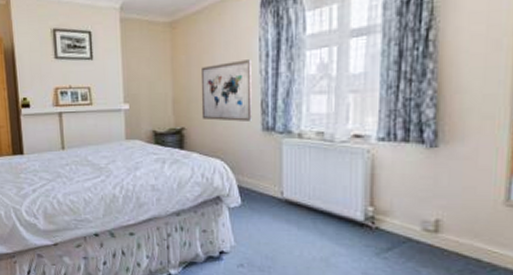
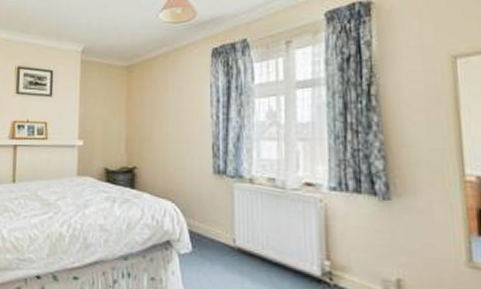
wall art: present [200,60,252,122] -> none [154,104,203,164]

